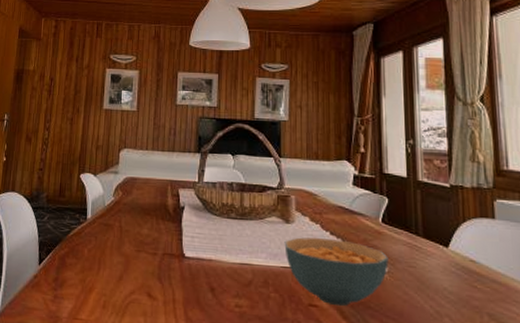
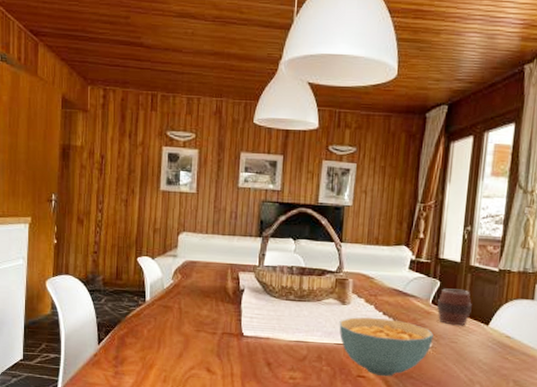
cup: none [388,205,427,248] -> present [437,288,472,326]

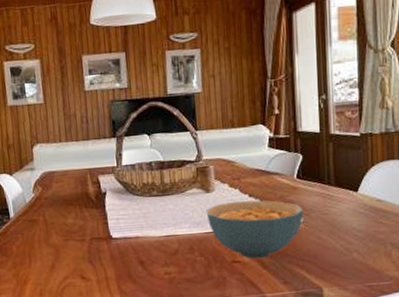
cup: present [437,288,472,326] -> none [303,160,338,197]

